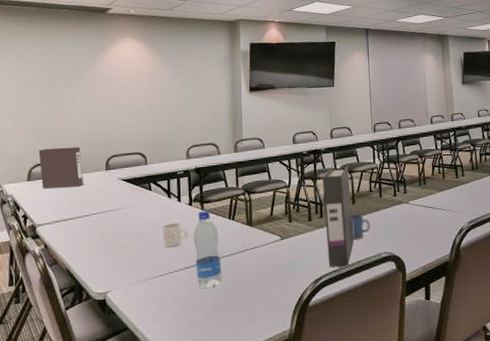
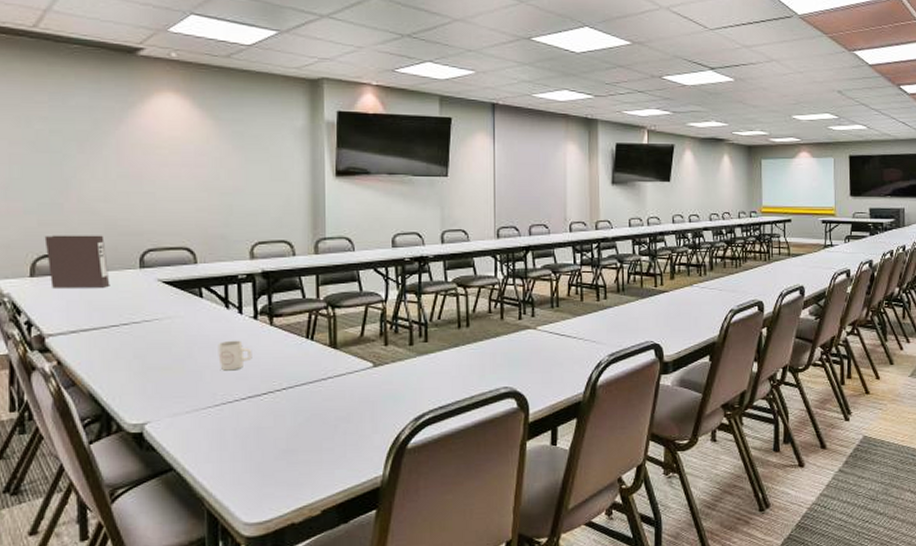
bottle: present [193,210,222,289] -> none [259,326,296,424]
binder: present [322,164,354,267] -> none [429,277,467,403]
mug: present [351,213,371,240] -> none [464,339,488,371]

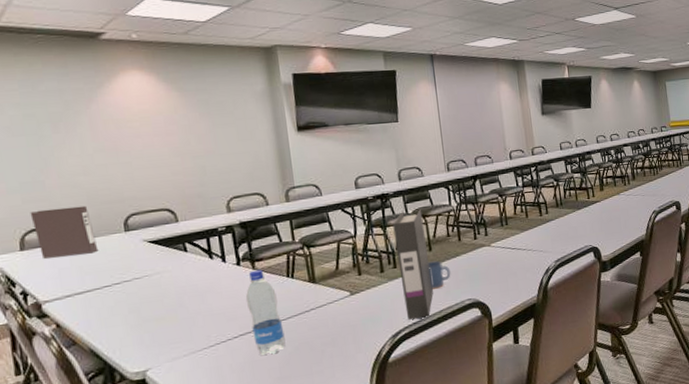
mug: present [218,340,252,371] -> none [206,285,240,315]
bottle: none [259,326,296,424] -> present [245,269,286,356]
binder: none [429,277,467,403] -> present [392,208,434,320]
mug: none [464,339,488,371] -> present [428,260,451,289]

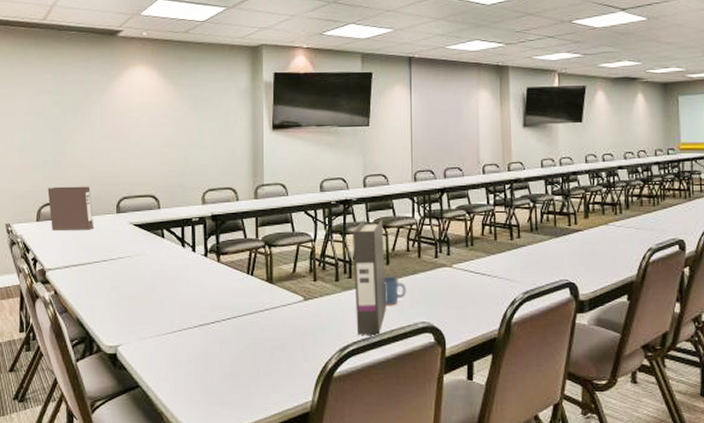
bottle: present [245,269,286,356] -> none [208,263,239,349]

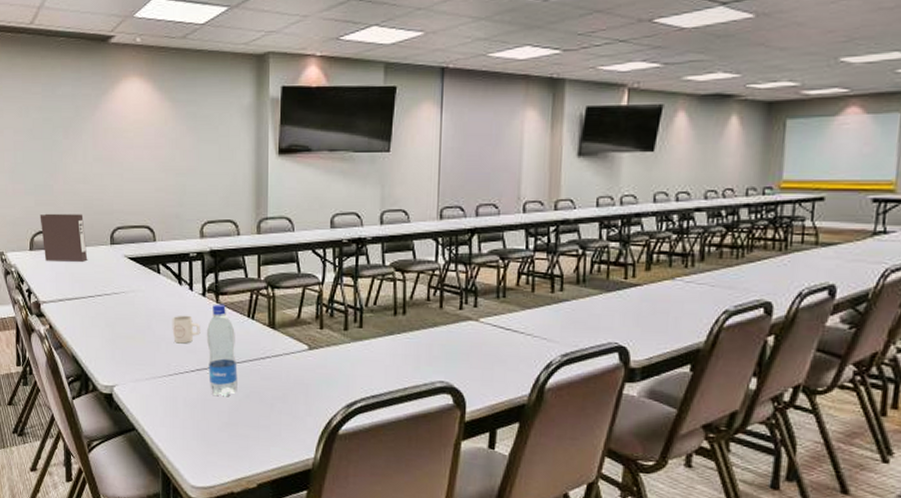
mug: none [176,275,203,302] -> present [172,315,201,344]
bottle: none [208,263,239,349] -> present [206,304,238,397]
binder: present [352,218,387,335] -> none [365,261,402,392]
mug: present [384,276,407,306] -> none [398,327,424,361]

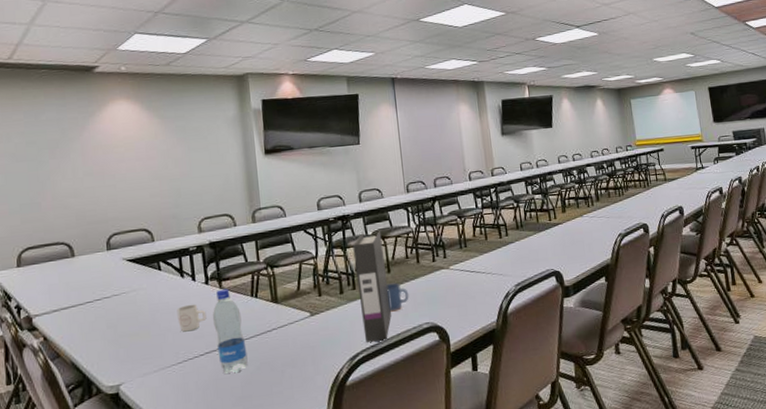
binder: present [40,213,88,262] -> none [27,225,84,275]
binder: none [365,261,402,392] -> present [352,230,392,343]
mug: none [398,327,424,361] -> present [387,282,409,312]

